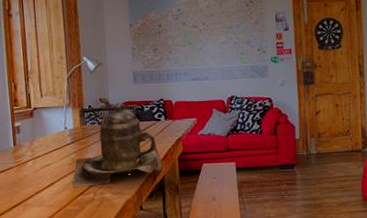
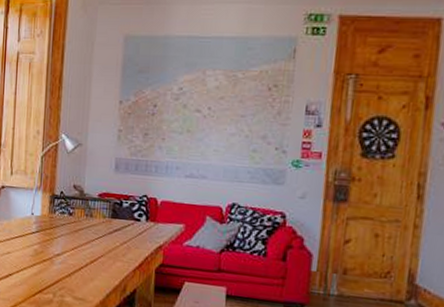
teapot: present [71,103,162,188] -> none [30,193,136,286]

